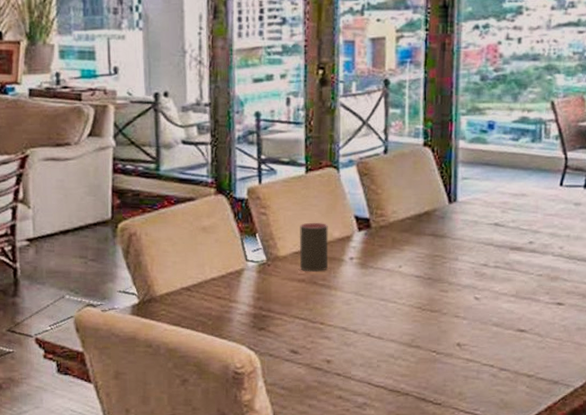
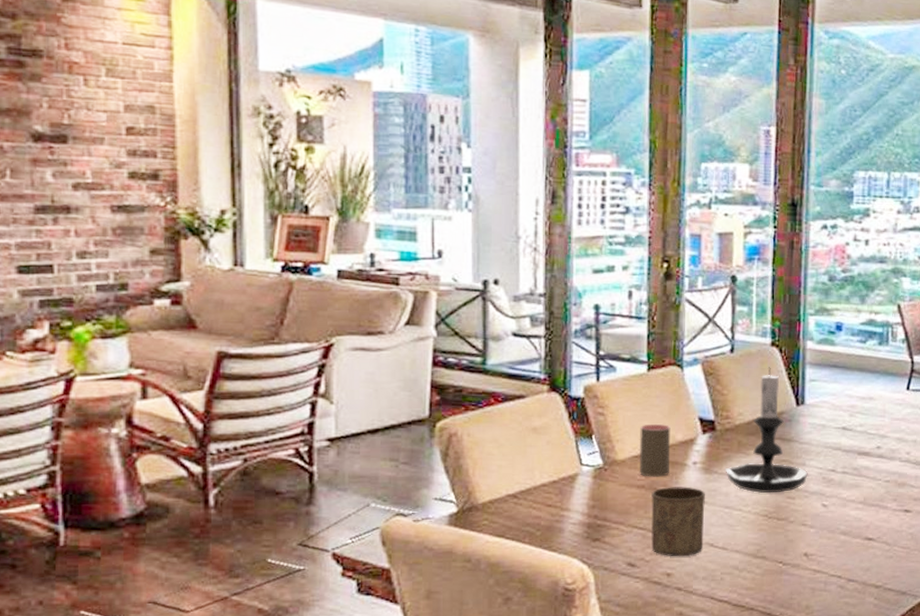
cup: none [311,280,361,345] -> present [651,487,705,557]
candle holder: none [380,166,460,287] -> present [725,367,808,494]

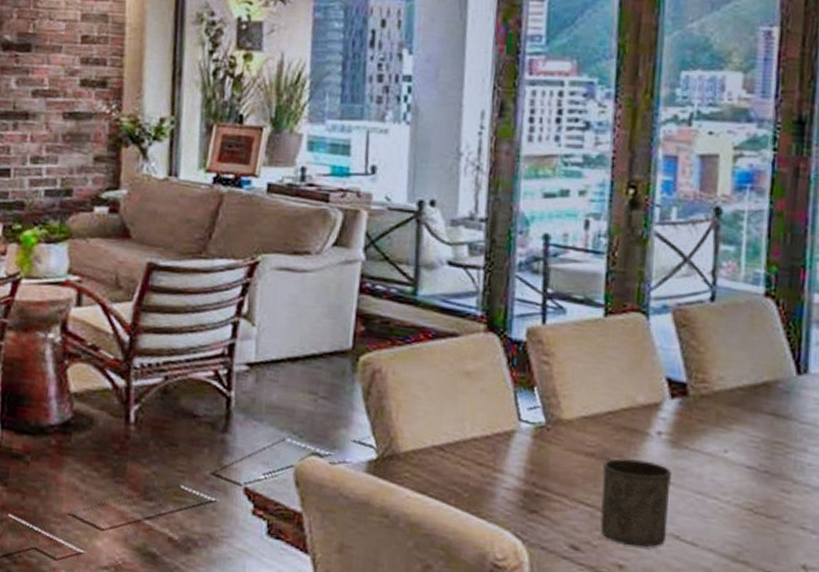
cup: present [639,423,671,477] -> none [590,380,630,446]
candle holder: present [725,367,808,494] -> none [698,322,810,483]

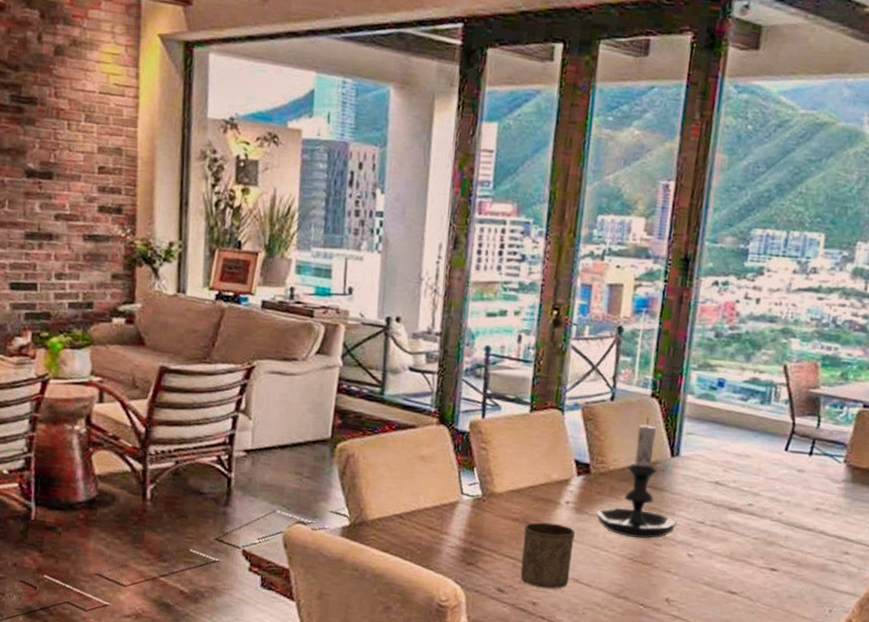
candle holder: none [698,322,810,483] -> present [595,417,677,539]

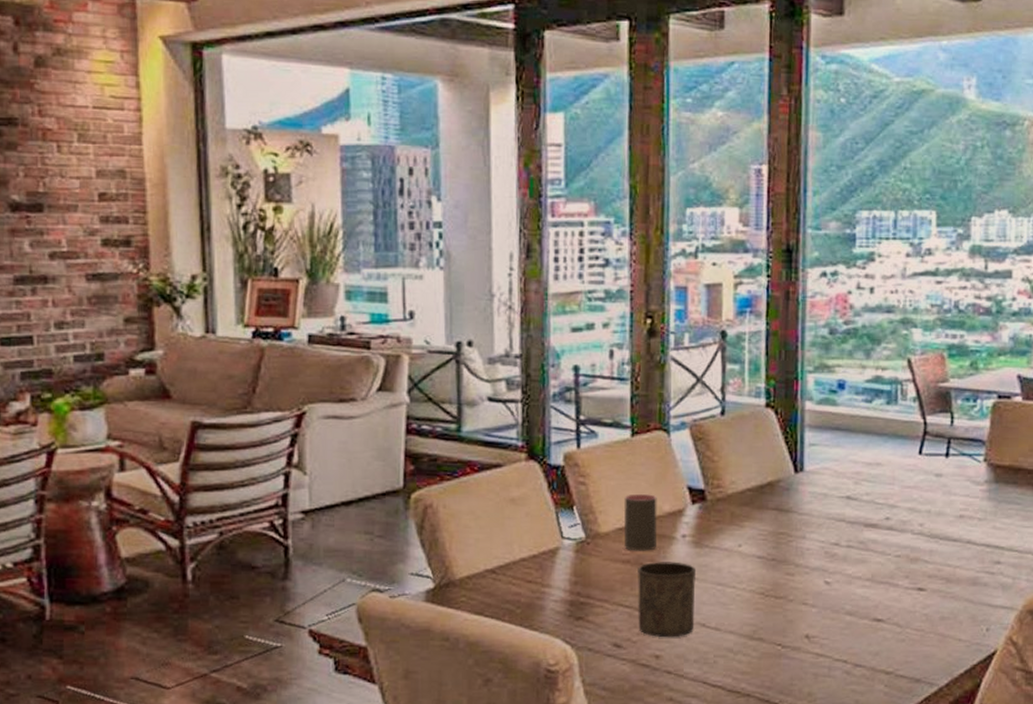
cup: none [515,462,547,512] -> present [623,493,657,551]
candle holder: present [595,417,677,539] -> none [716,430,808,569]

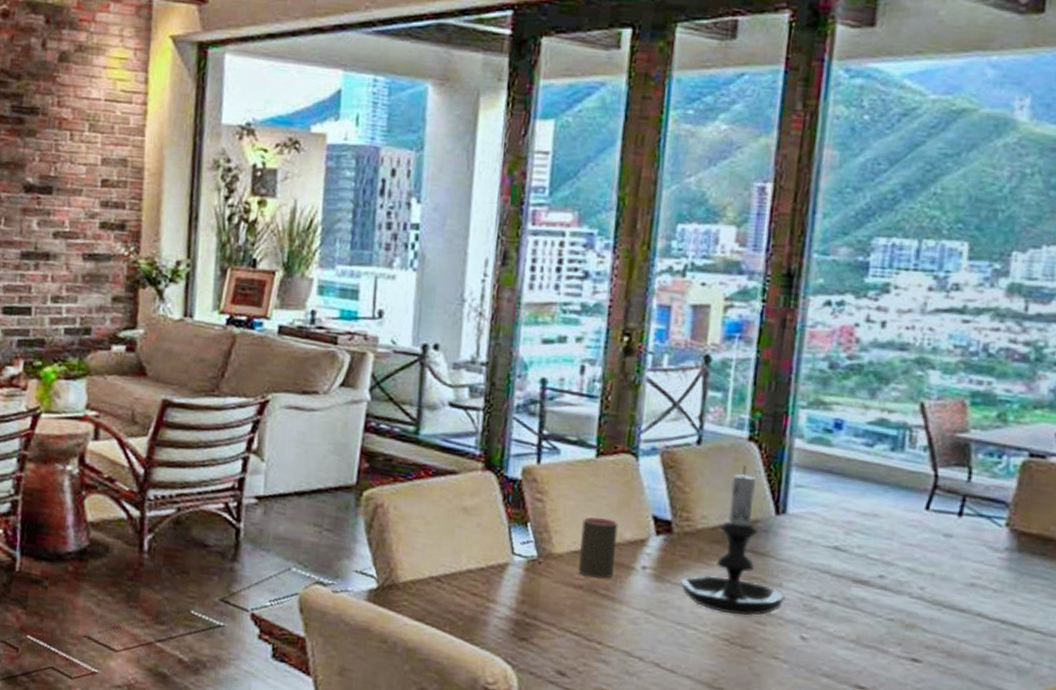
cup: present [638,562,695,638] -> none [585,591,654,674]
candle holder: none [716,430,808,569] -> present [680,465,785,615]

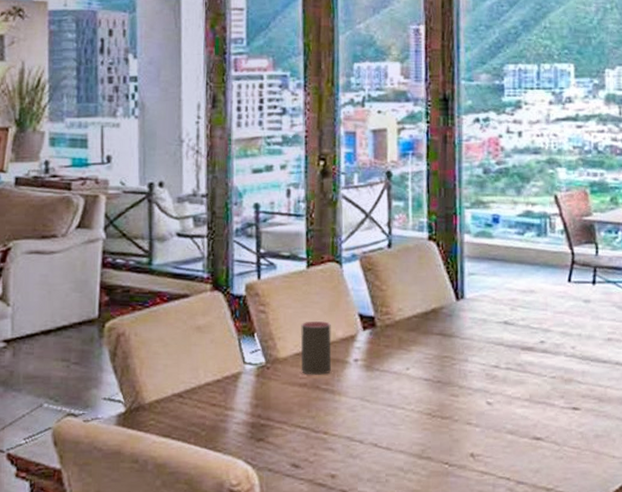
candle holder: present [680,465,785,615] -> none [386,261,471,391]

